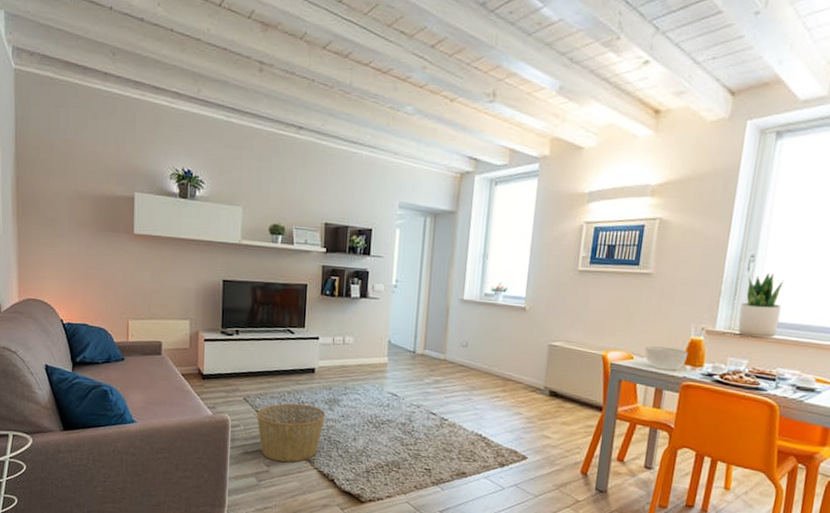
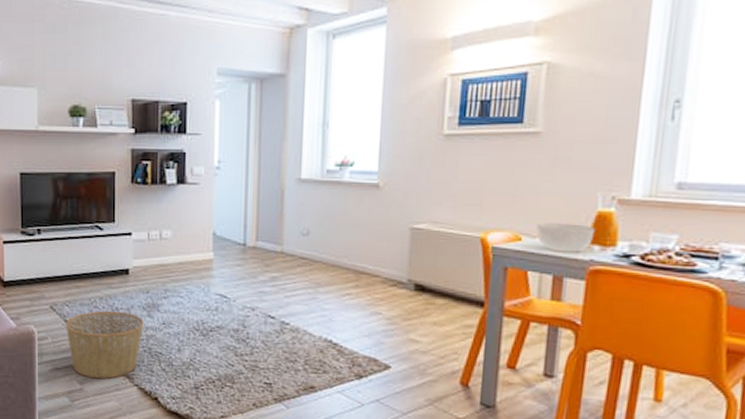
planter: present [738,273,785,339] -> none [662,122,725,206]

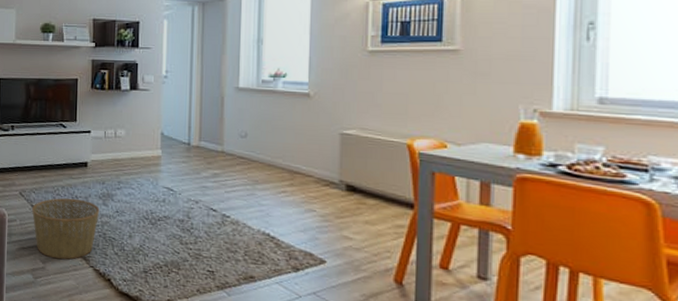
bowl: present [536,223,596,253] -> none [461,132,520,161]

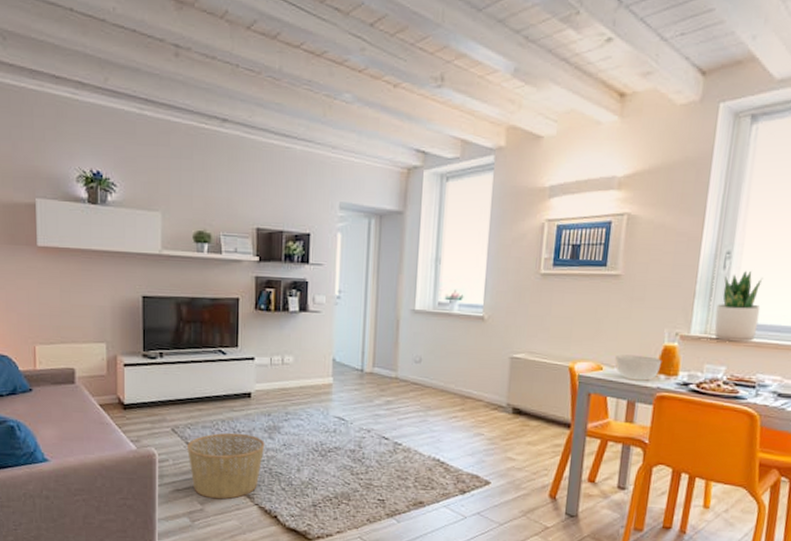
bowl: none [461,132,520,161] -> present [615,354,662,381]
planter: none [583,42,643,120] -> present [714,271,763,342]

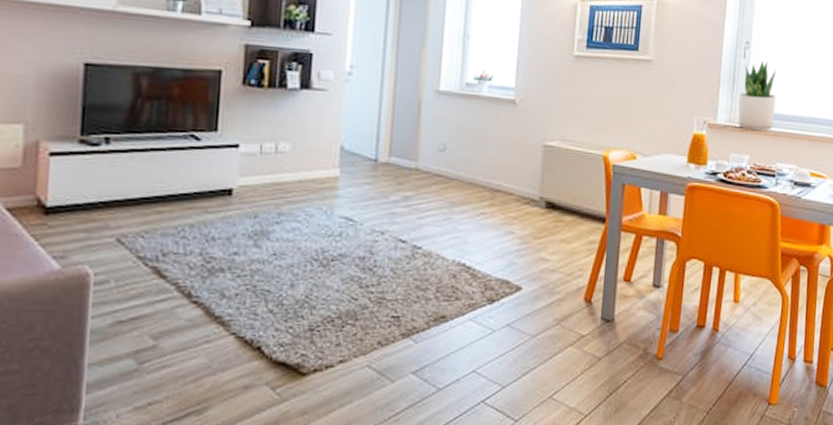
basket: present [187,432,265,500] -> none [138,241,249,331]
bowl: present [615,354,662,381] -> none [648,143,692,170]

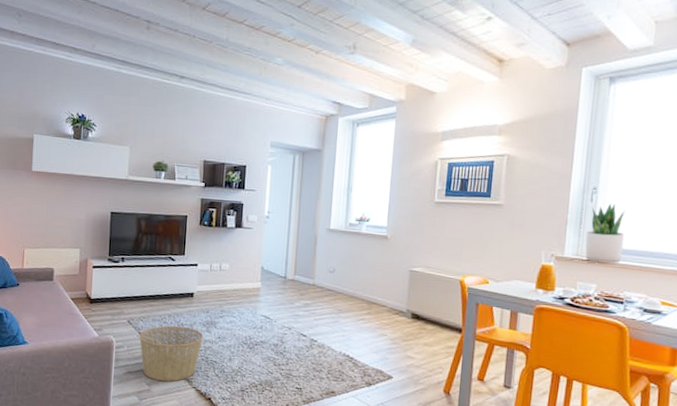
basket: none [138,241,249,331] -> present [139,325,204,382]

